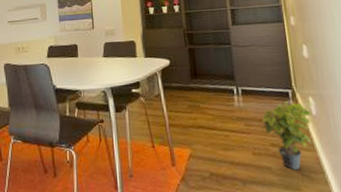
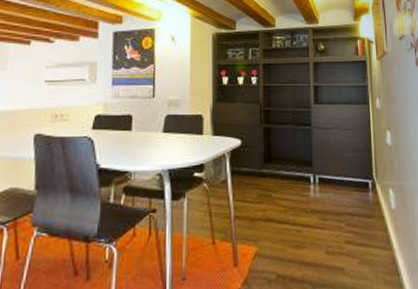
potted plant: present [260,101,312,170] -> none [336,192,391,271]

